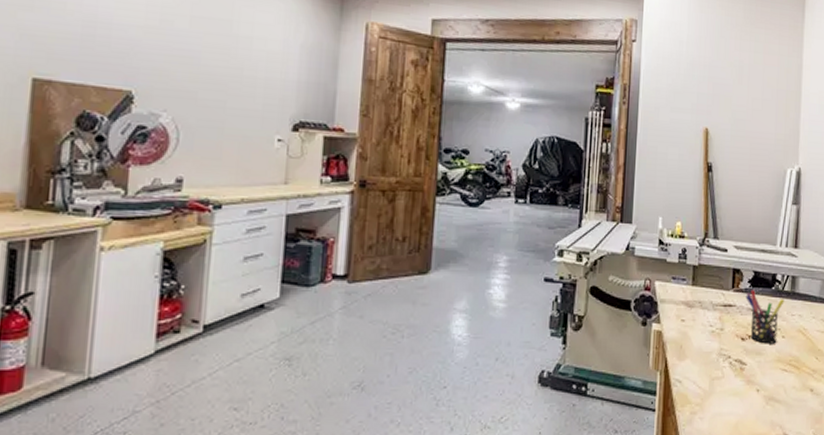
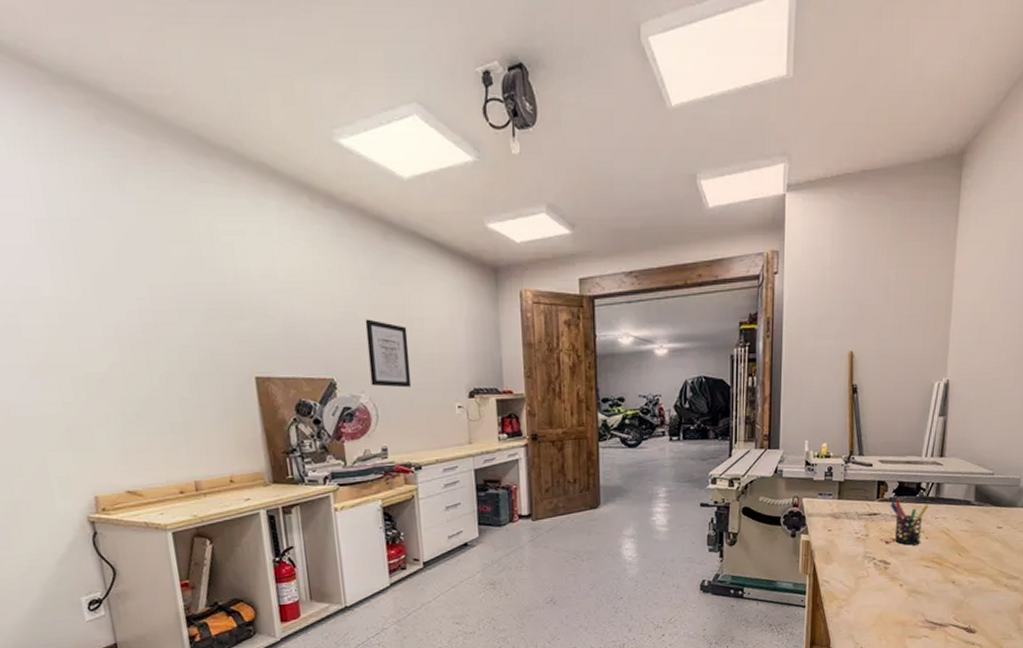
wall art: none [177,30,231,112] -> present [365,319,412,388]

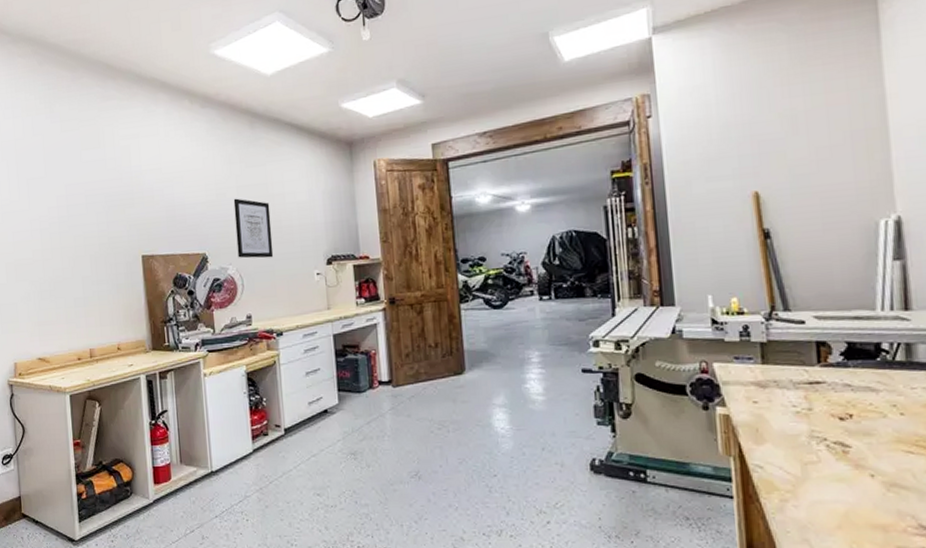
pen holder: present [890,499,929,545] -> none [838,363,898,423]

